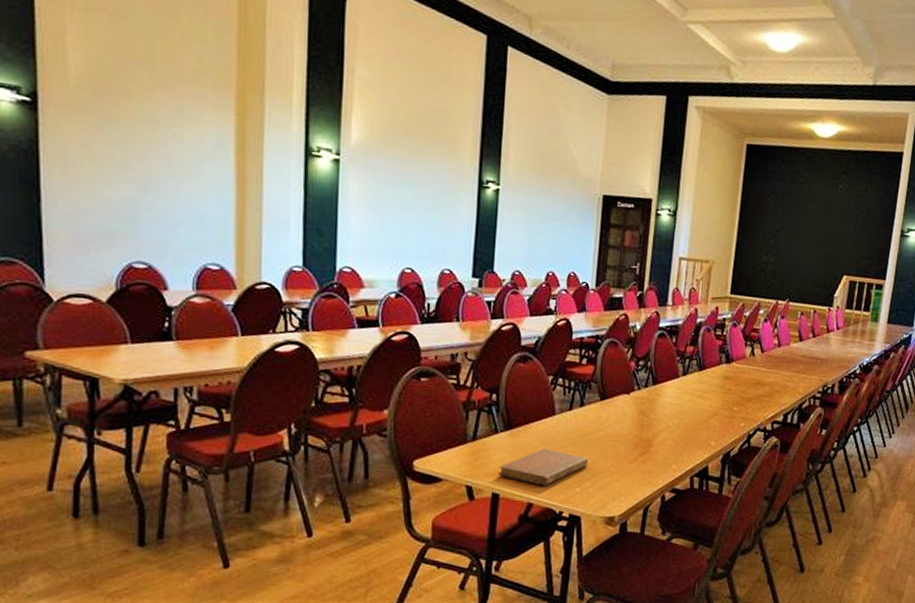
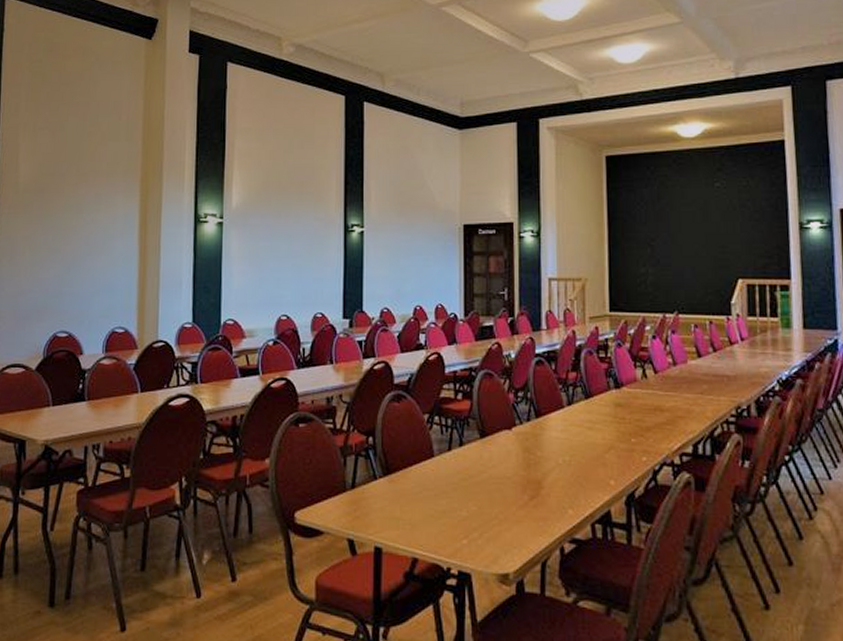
notebook: present [498,448,588,486] -> none [380,495,473,538]

